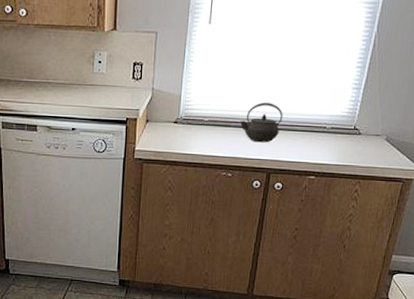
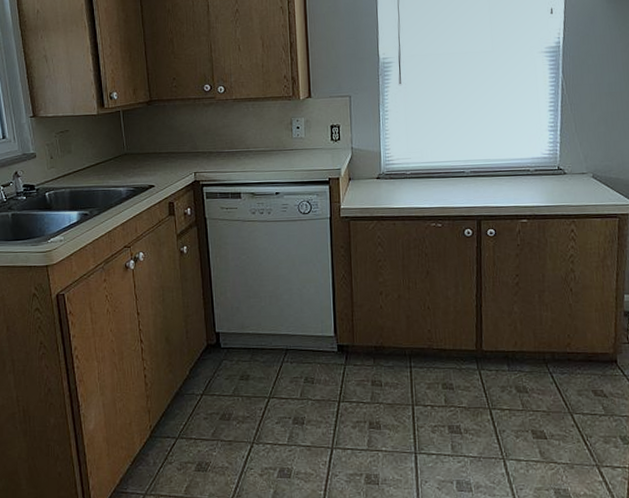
kettle: present [239,102,283,143] -> none [442,151,485,191]

